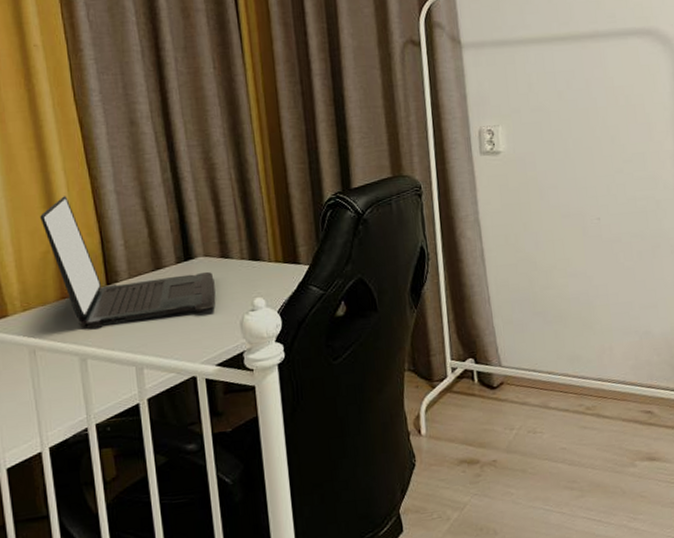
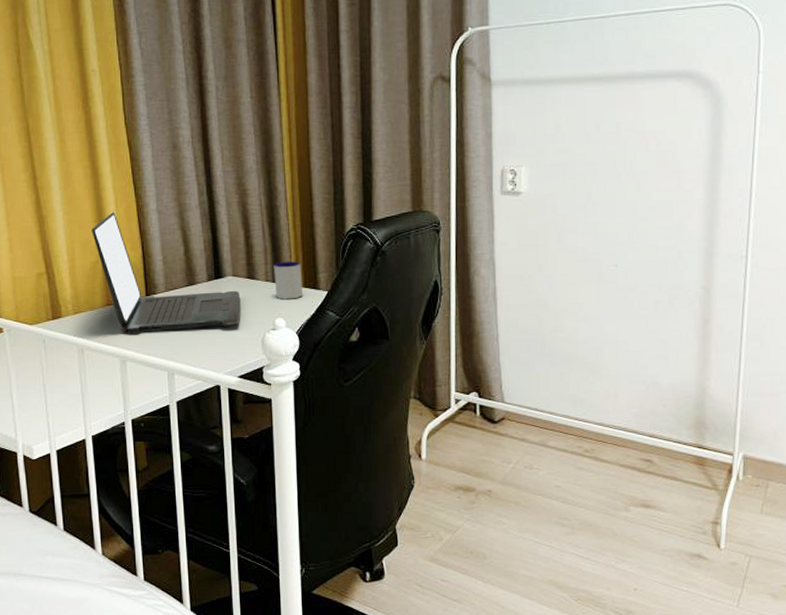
mug: none [248,236,283,278] -> present [273,261,303,300]

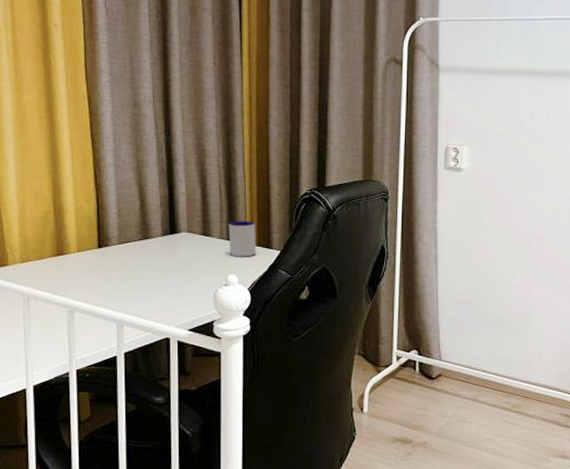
laptop: present [92,212,241,334] -> none [45,164,195,285]

